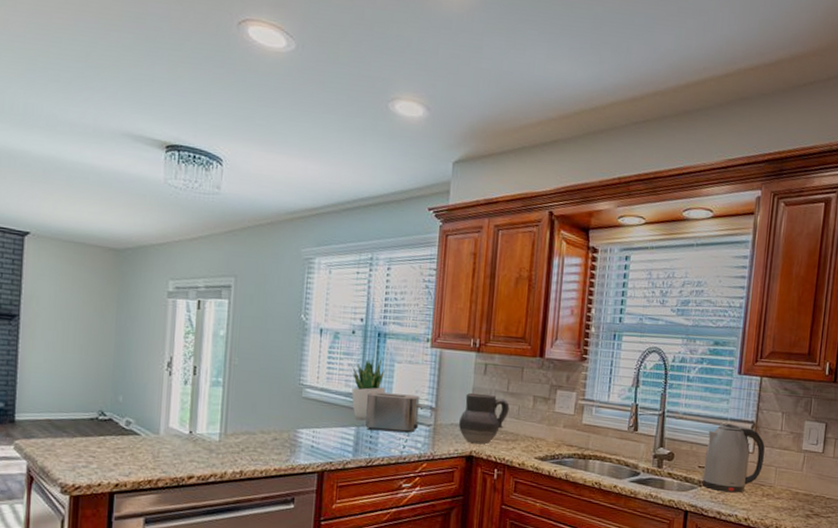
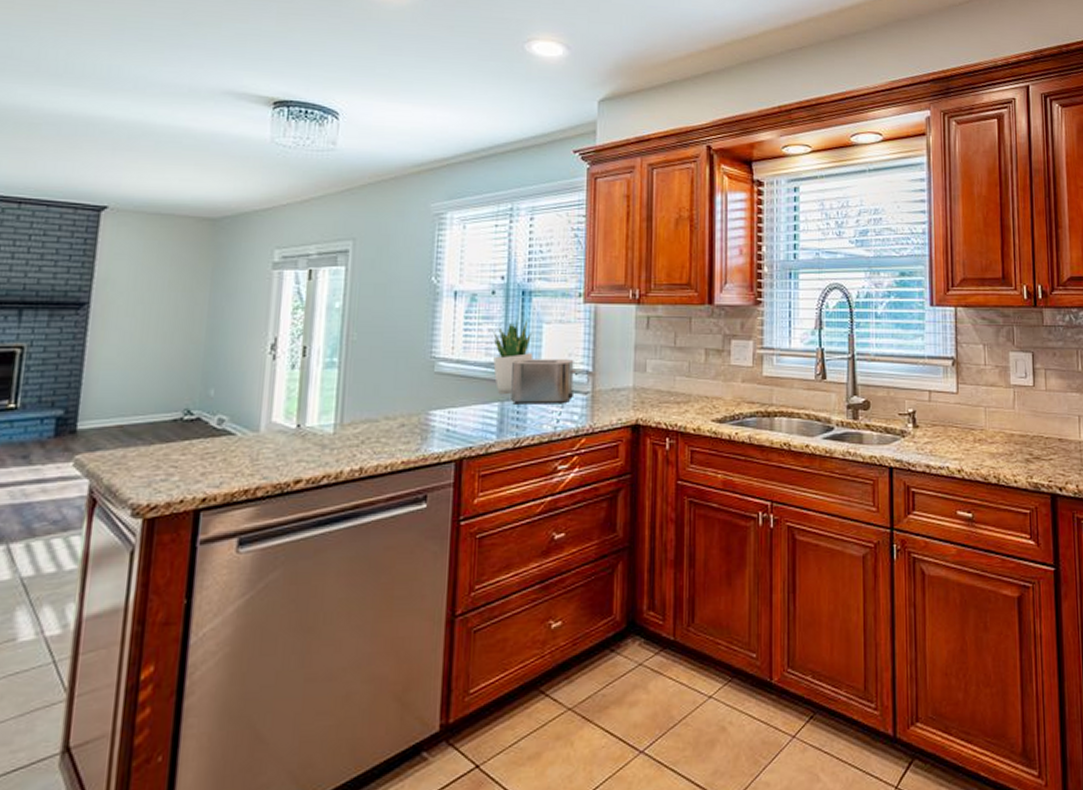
ceramic jug: present [459,392,510,444] -> none [621,351,678,410]
kettle: present [701,424,765,493] -> none [904,362,971,441]

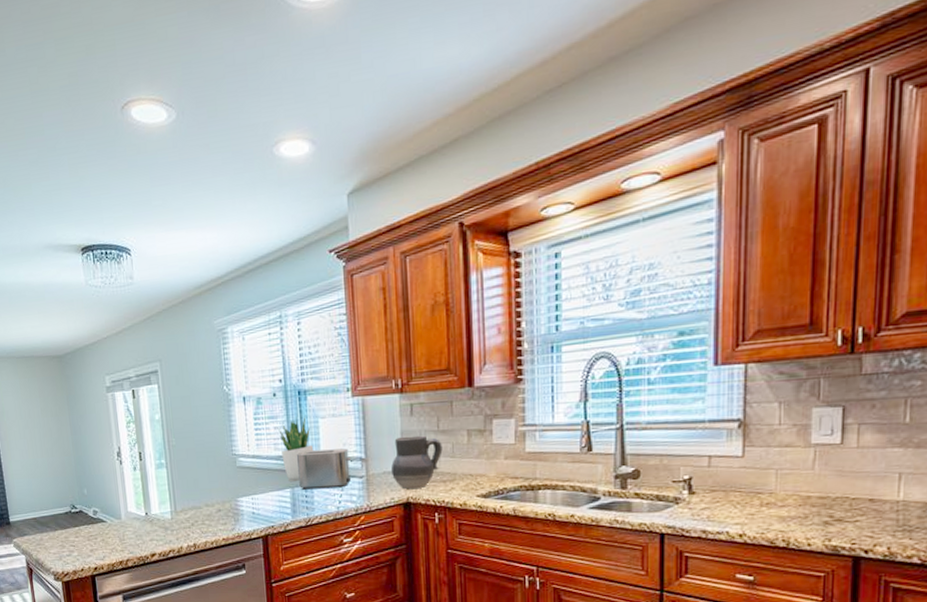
ceramic jug: none [621,351,678,410] -> present [391,435,443,490]

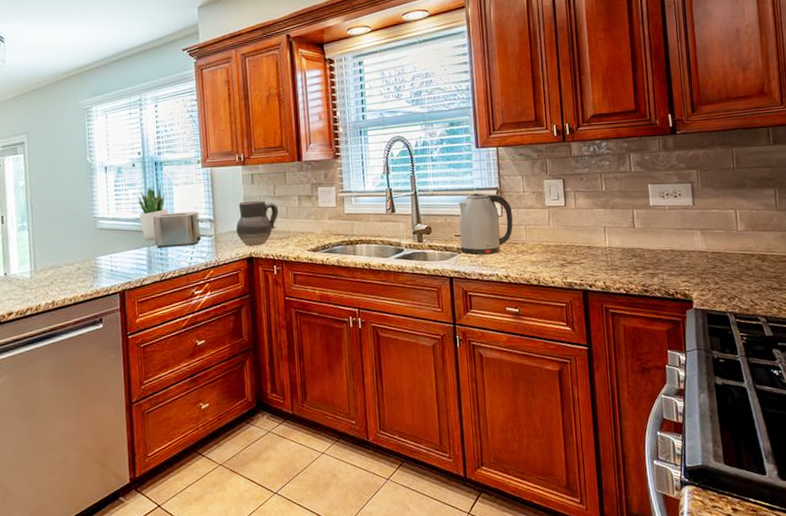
kettle: none [679,426,760,507] -> present [458,193,513,255]

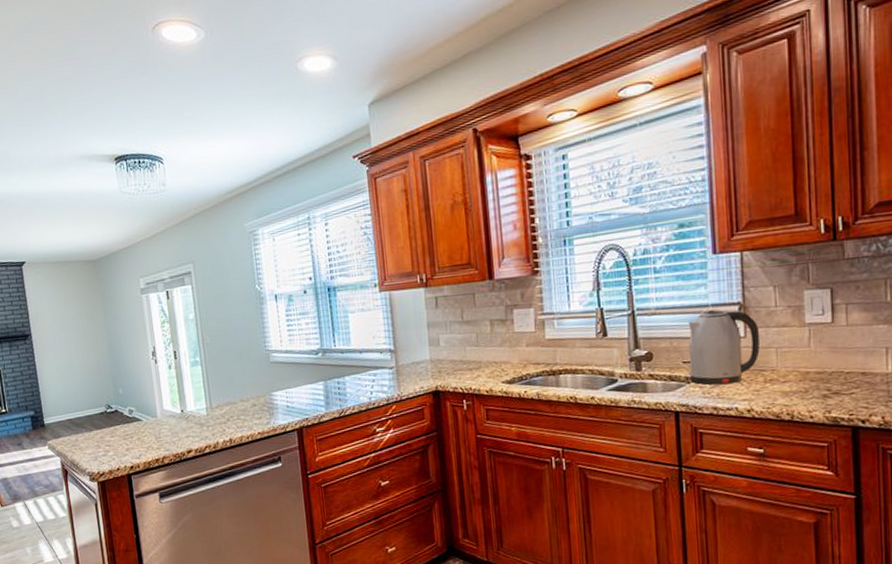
planter: present [137,182,168,242] -> none [310,310,345,376]
toaster: present [152,211,202,248] -> none [327,341,382,382]
ceramic jug: present [236,200,279,246] -> none [420,326,468,378]

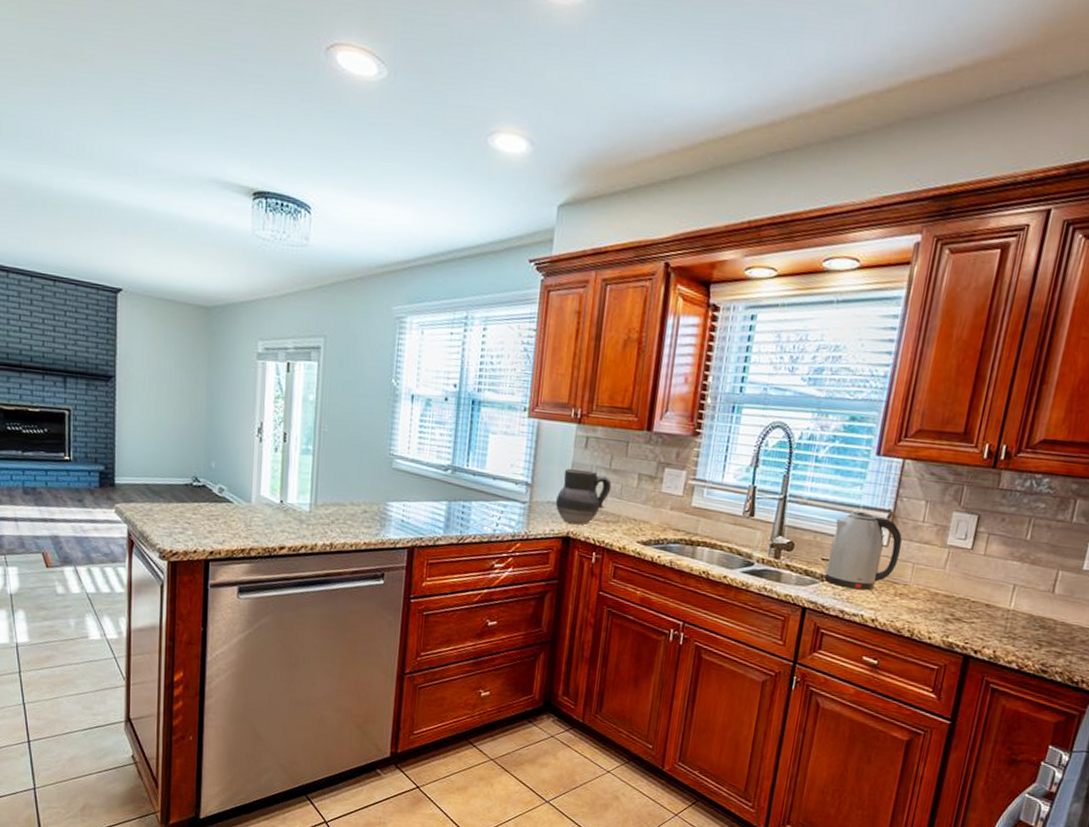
ceramic jug: none [420,326,468,378] -> present [556,468,612,525]

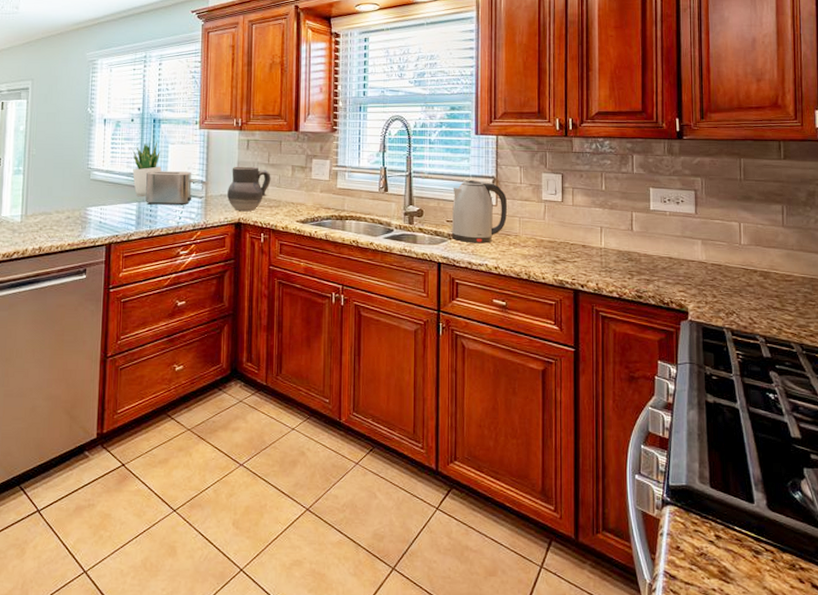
planter: none [443,426,479,496] -> present [132,139,162,197]
toaster: none [457,464,517,510] -> present [145,171,194,205]

